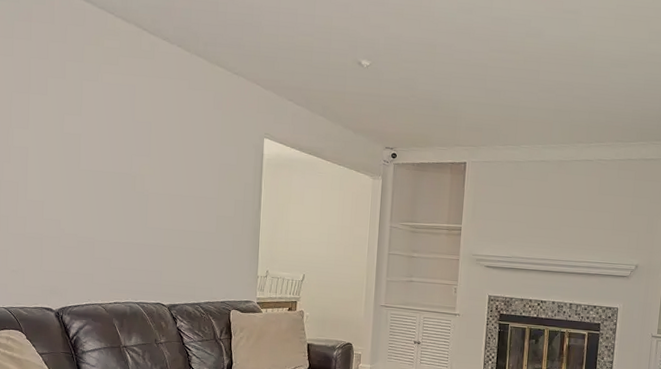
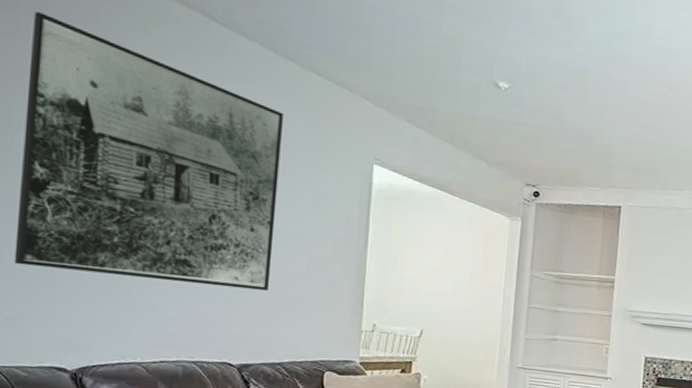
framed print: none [16,35,196,245] -> present [14,11,284,291]

